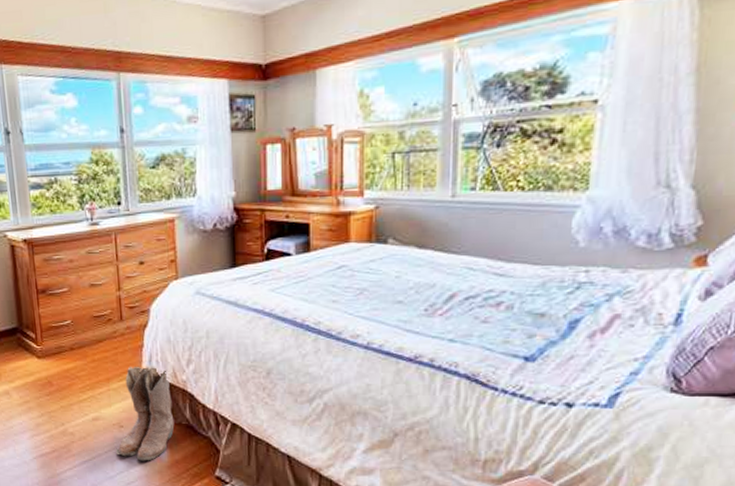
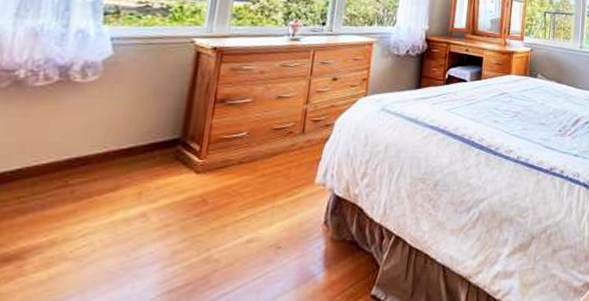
boots: present [116,366,175,461] -> none [266,180,343,286]

